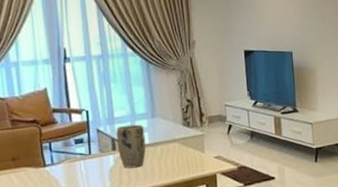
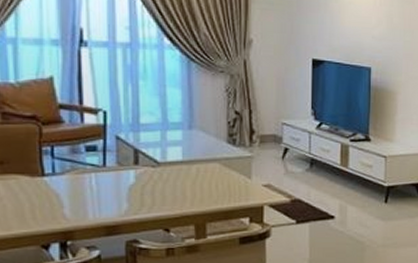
plant pot: present [116,124,146,169] -> none [141,135,178,189]

